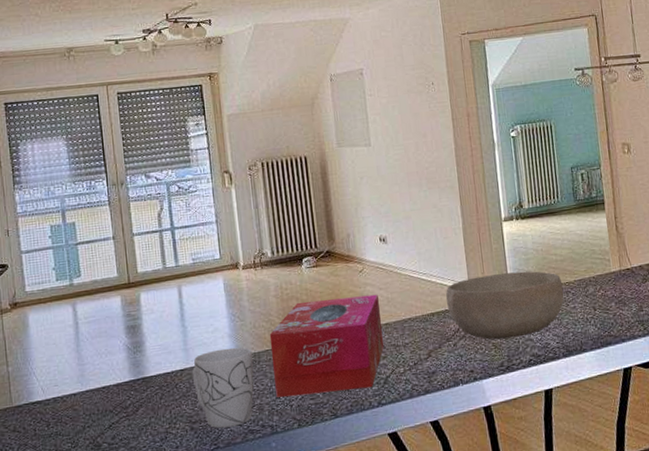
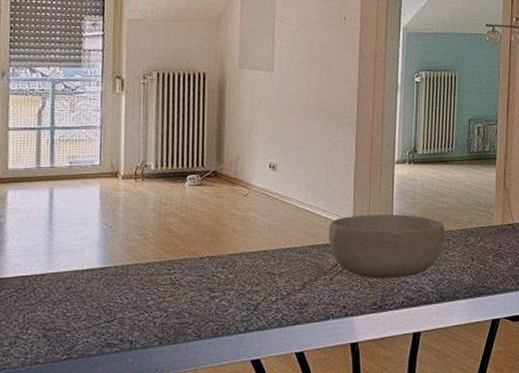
mug: present [191,347,254,429] -> none [52,257,121,339]
tissue box: present [269,294,384,398] -> none [140,219,260,314]

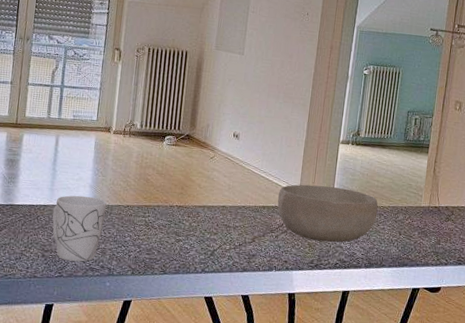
mug: none [52,257,121,339] -> present [52,195,107,262]

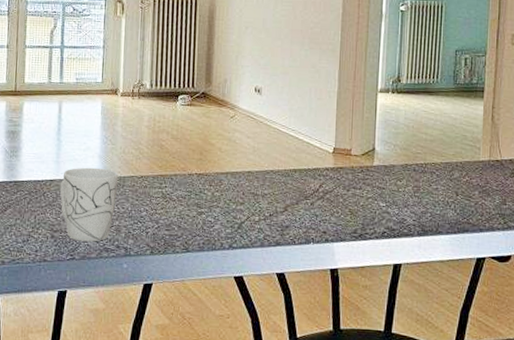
bowl: present [277,184,378,243] -> none [311,142,429,208]

